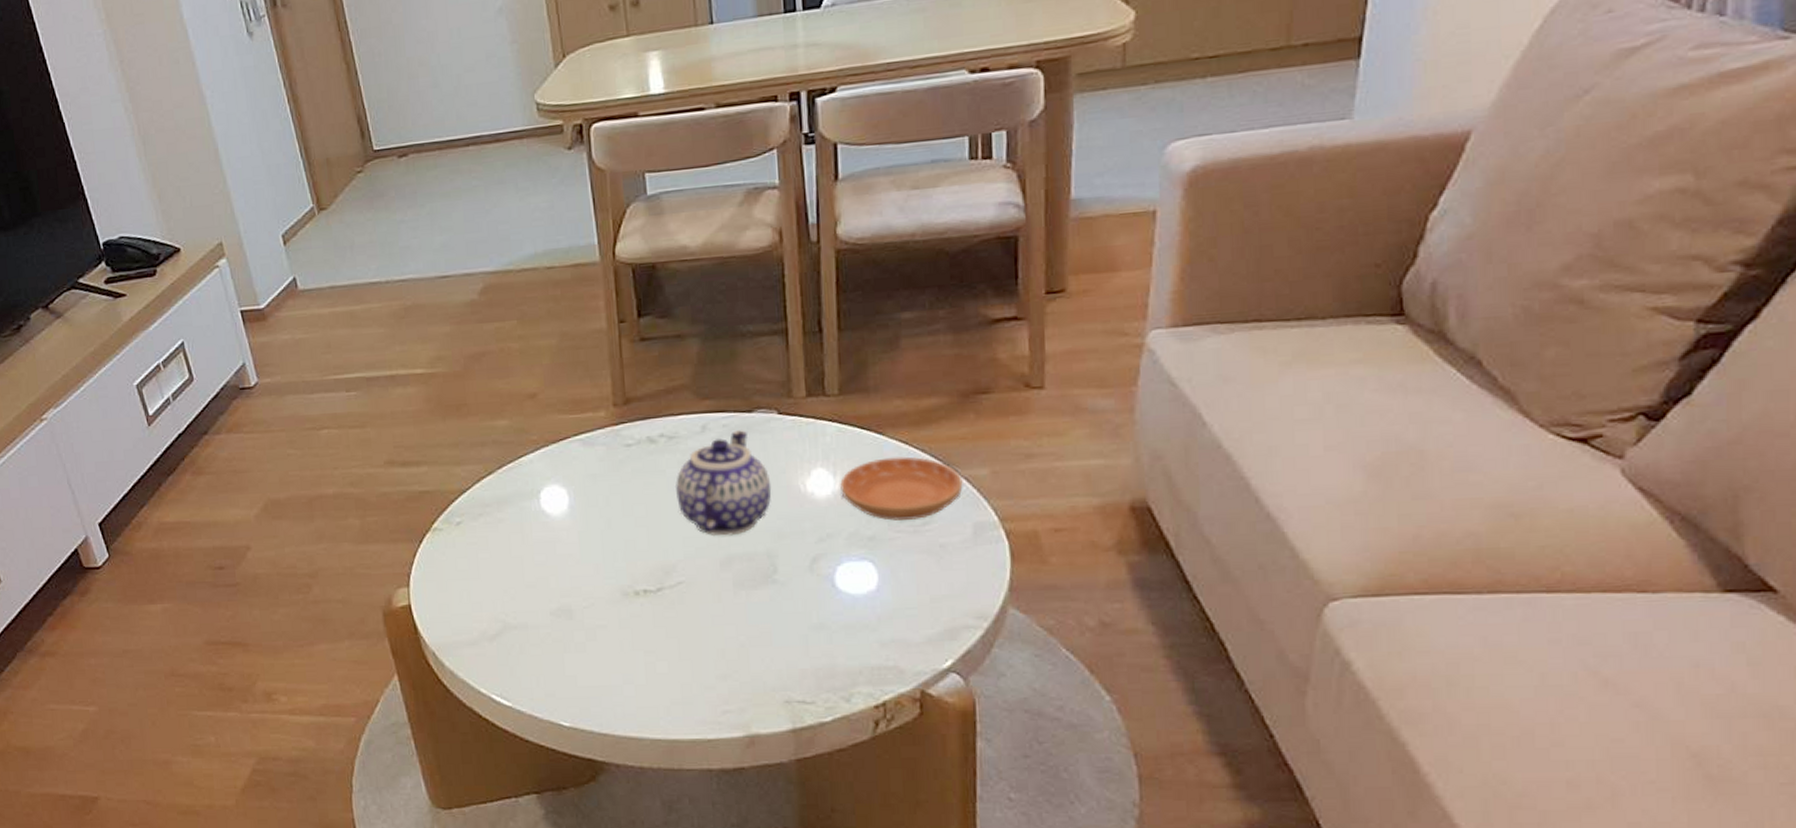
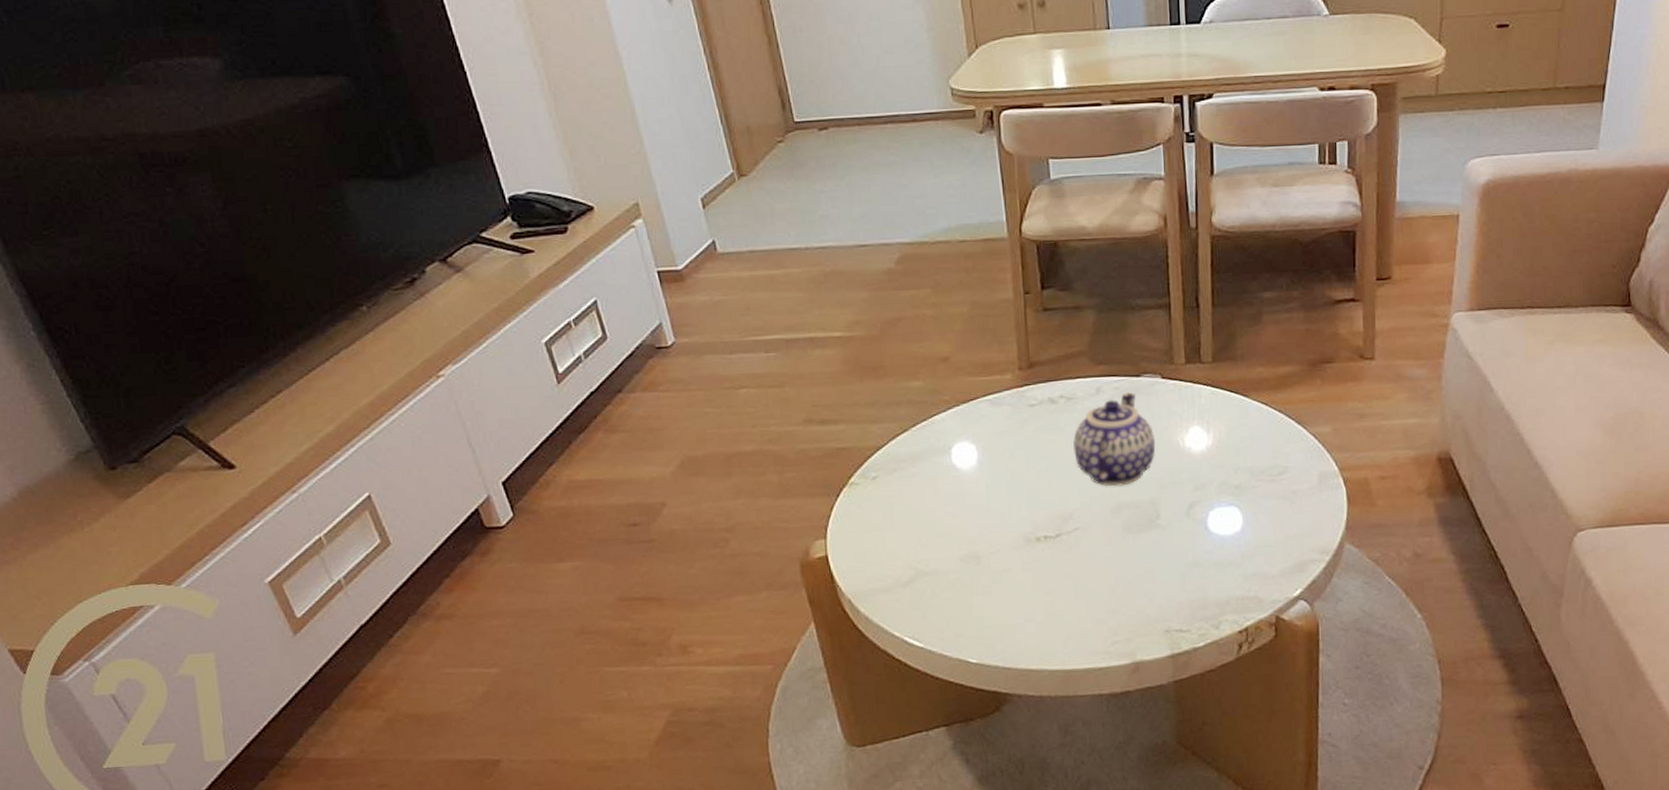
saucer: present [840,456,963,521] -> none [1213,416,1311,471]

